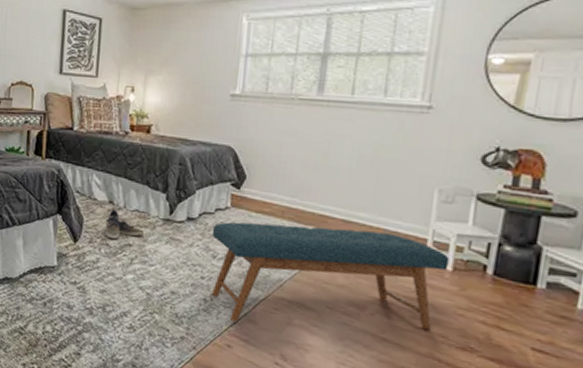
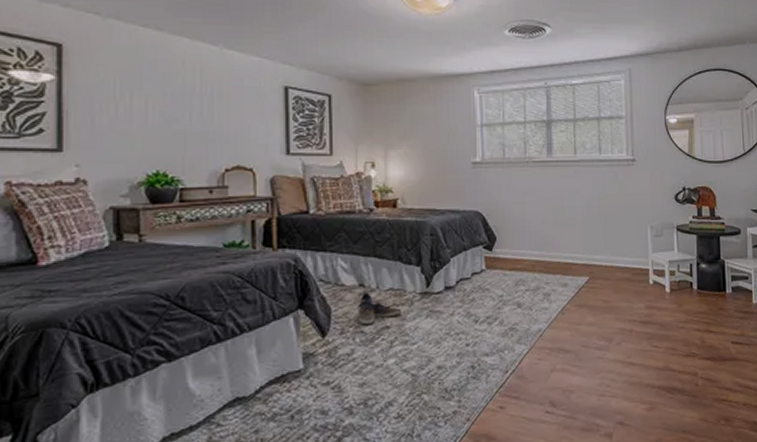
bench: present [211,222,450,331] -> none [471,269,667,381]

